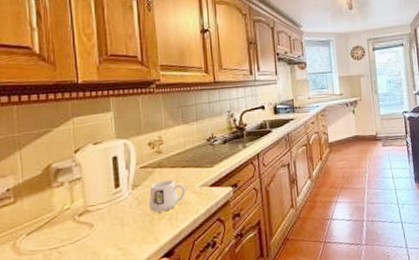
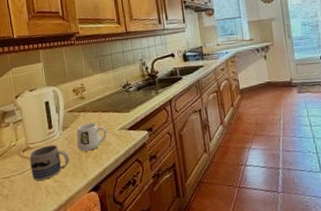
mug: none [87,206,138,250] -> present [29,144,69,180]

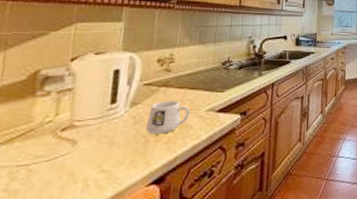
mug: present [29,144,69,180] -> none [66,124,131,170]

